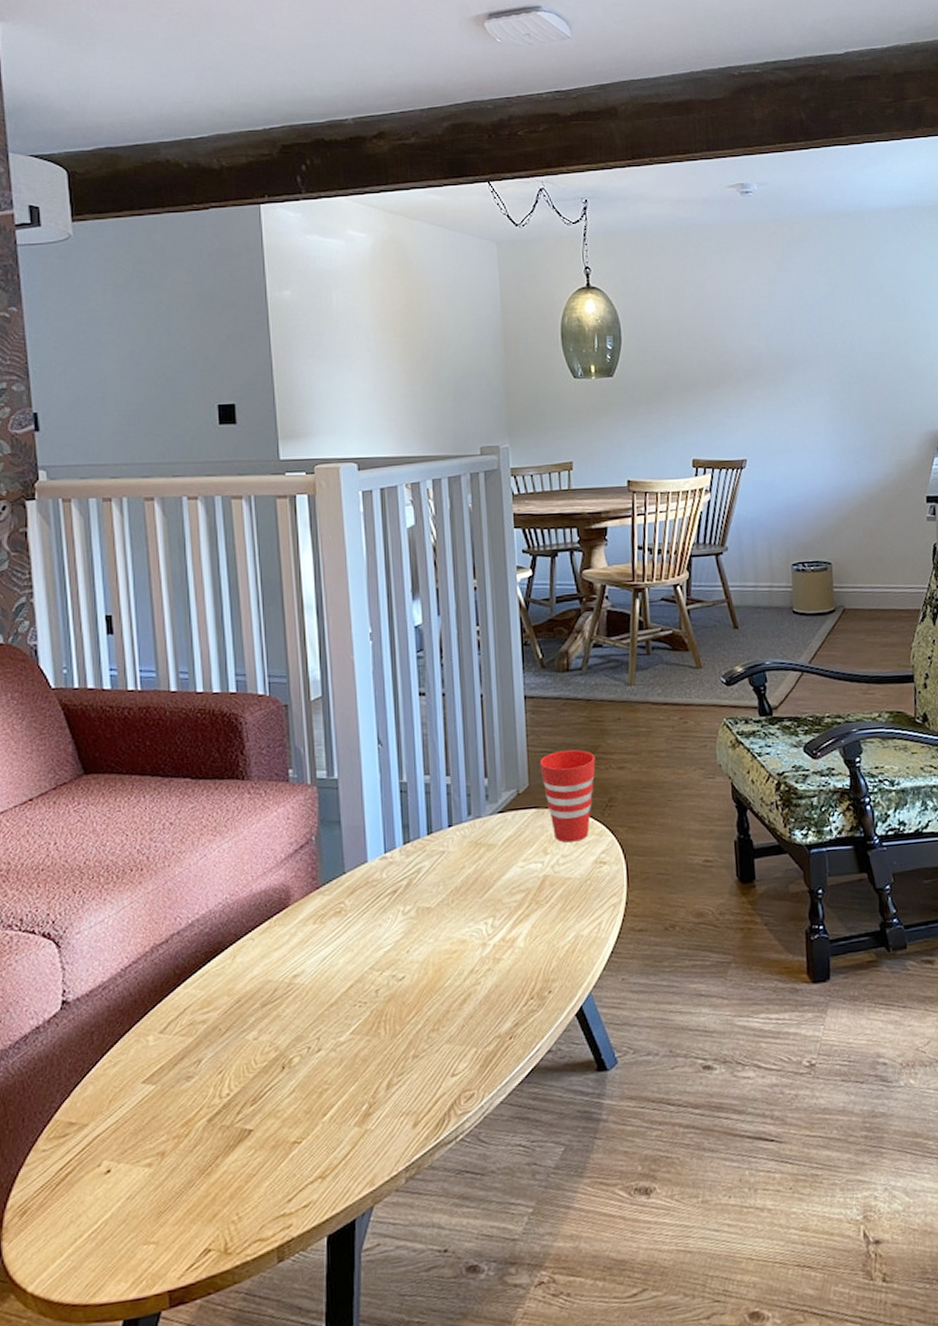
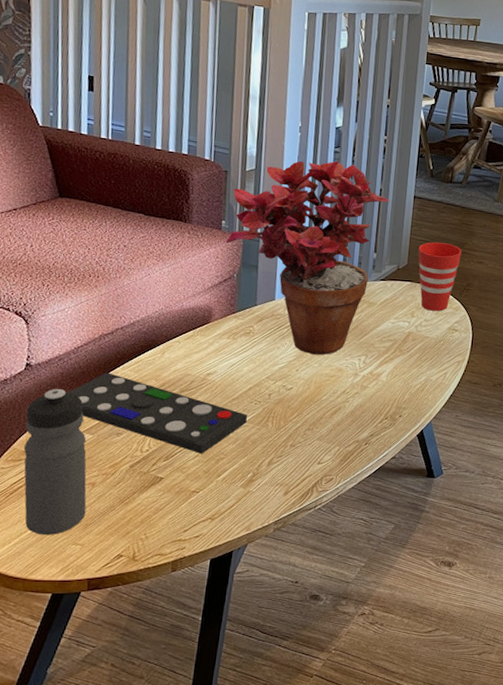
water bottle: none [68,1028,157,1238] -> present [23,389,87,536]
remote control: none [117,995,351,1088] -> present [67,373,247,454]
potted plant: none [295,668,494,928] -> present [225,161,390,355]

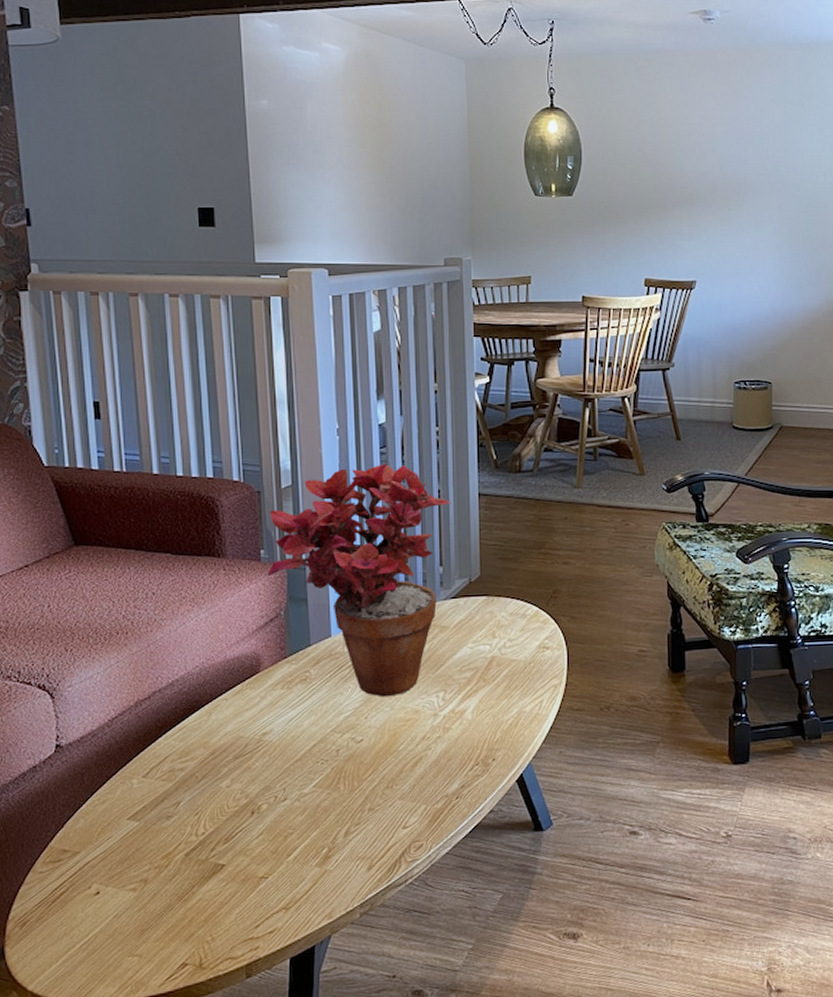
water bottle: present [23,389,87,536] -> none [62,771,140,949]
remote control: present [67,373,247,454] -> none [105,745,314,831]
cup: present [418,242,462,311] -> none [491,545,543,628]

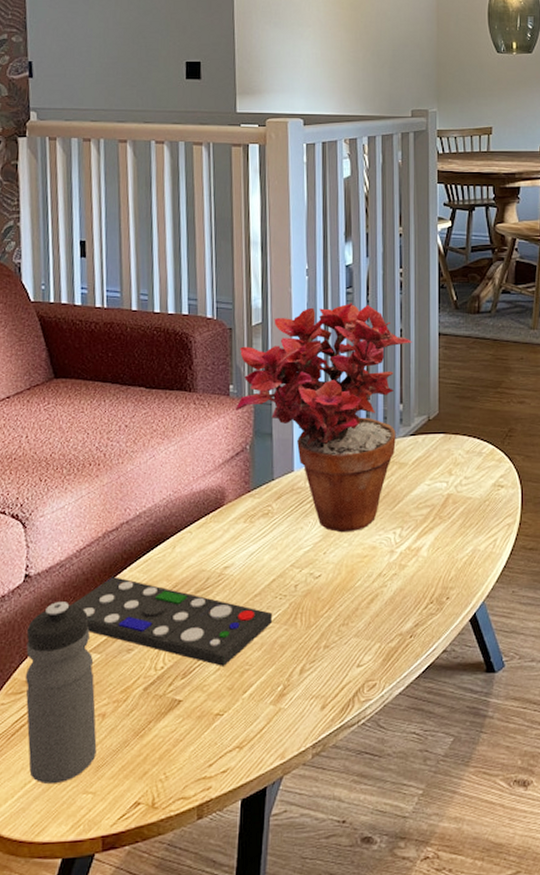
water bottle: none [62,771,140,949] -> present [25,602,97,785]
remote control: none [105,745,314,831] -> present [70,577,272,666]

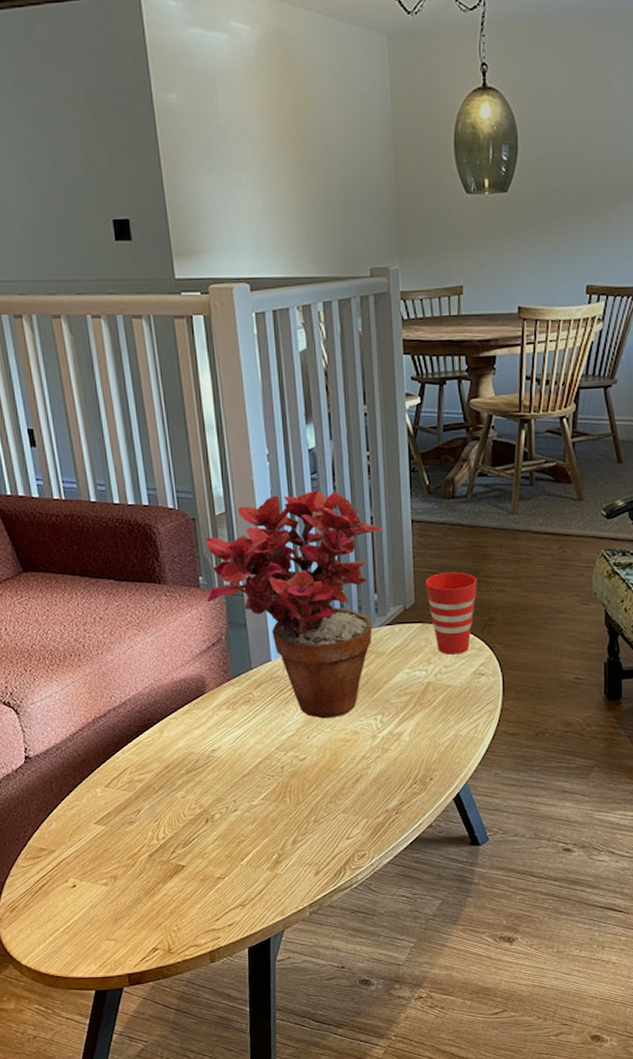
water bottle: present [25,602,97,785] -> none [35,780,114,933]
remote control: present [70,577,272,666] -> none [71,758,262,837]
cup: none [449,384,499,466] -> present [425,572,477,655]

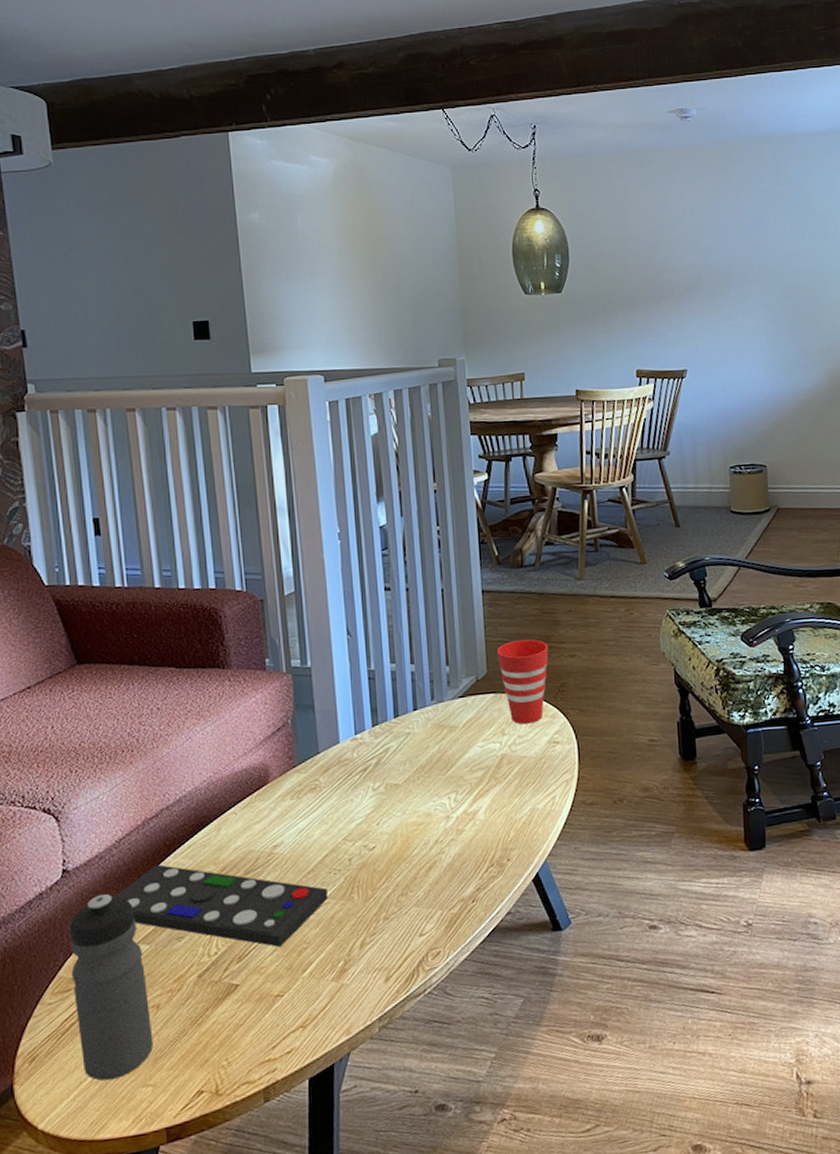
water bottle: none [35,780,114,933] -> present [70,894,153,1081]
remote control: none [71,758,262,837] -> present [113,864,327,947]
potted plant: present [206,489,384,719] -> none [272,565,454,802]

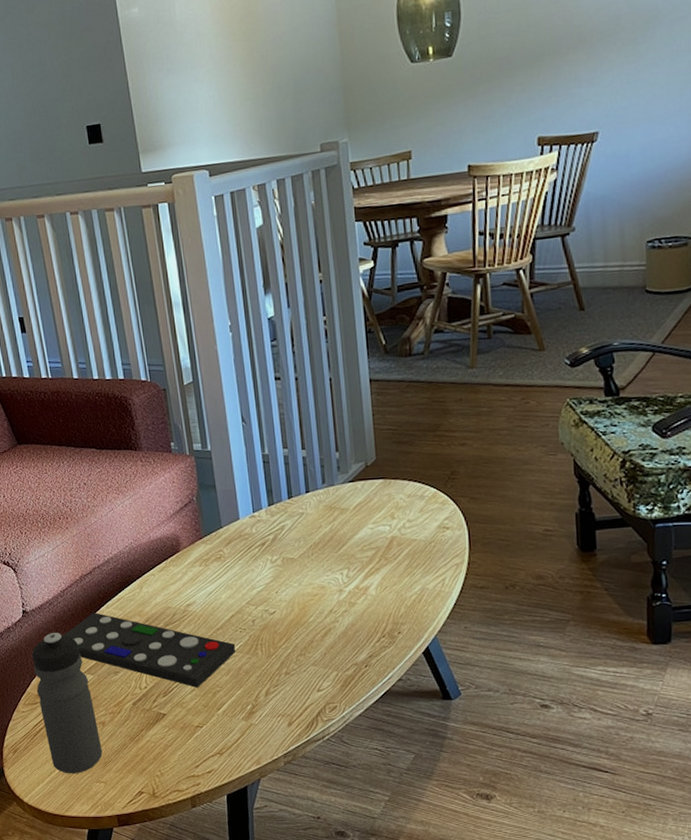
cup: present [496,639,549,725] -> none [385,428,438,509]

